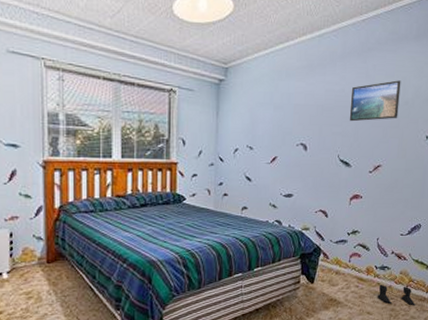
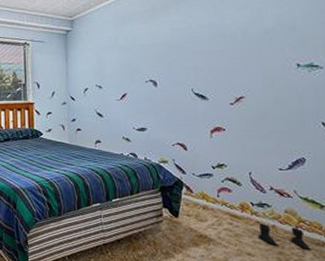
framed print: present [349,80,401,122] -> none [200,11,258,56]

